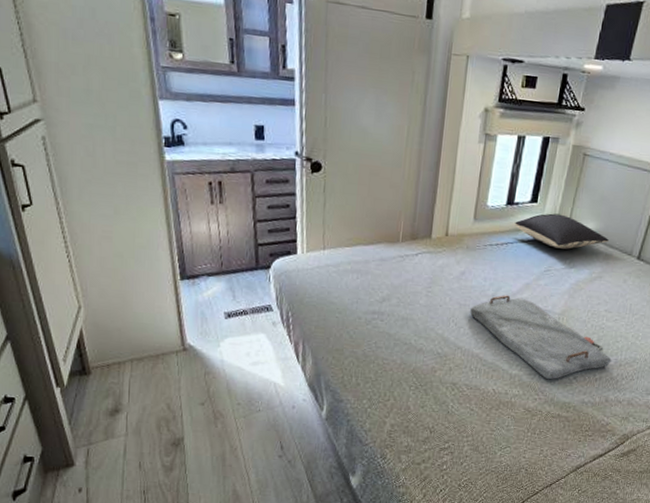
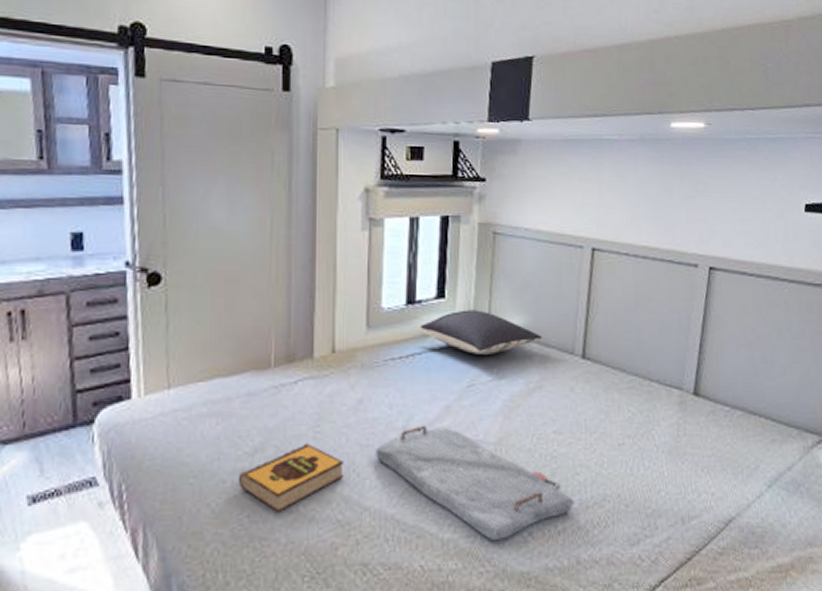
hardback book: none [369,299,446,343] -> present [237,444,344,512]

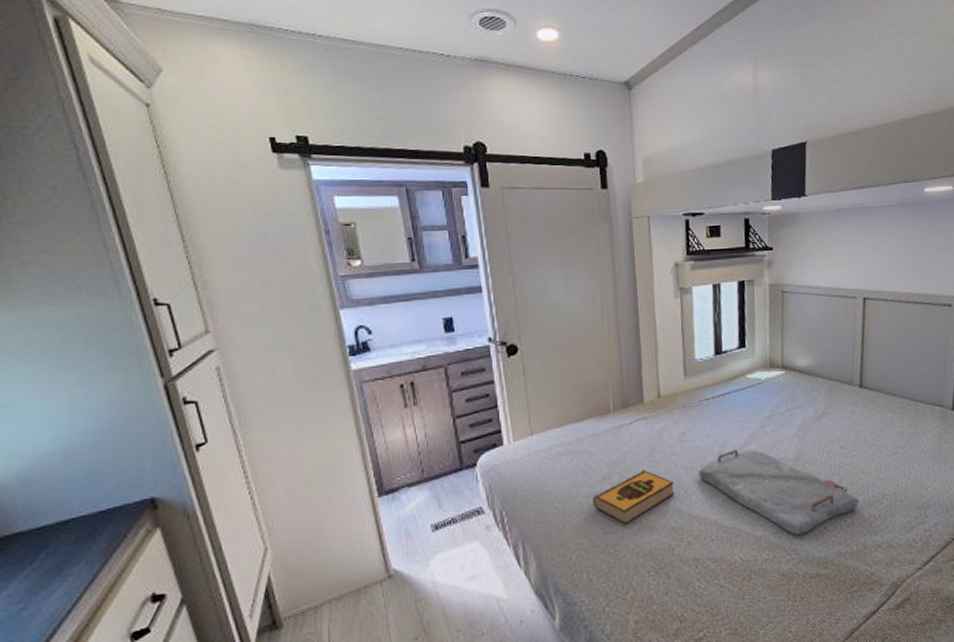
pillow: present [420,310,542,355] -> none [727,355,826,391]

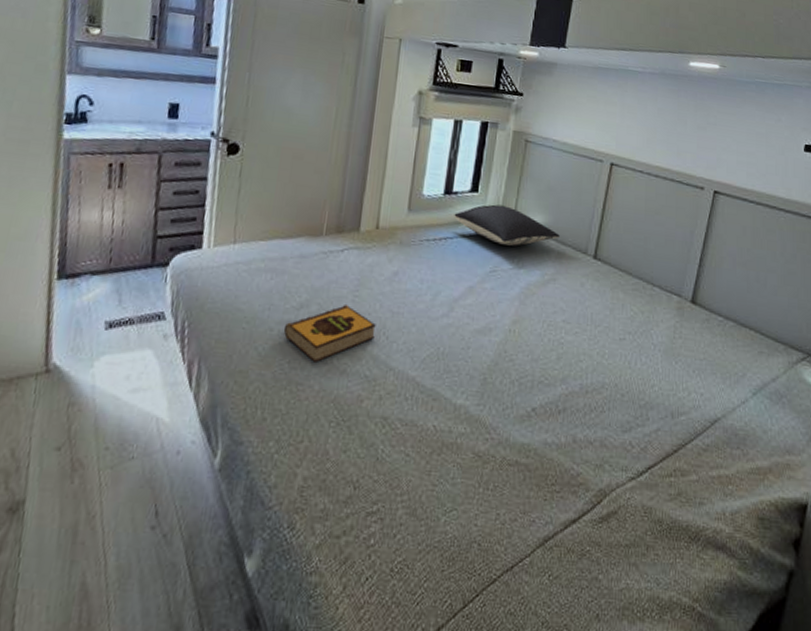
serving tray: present [699,449,859,536] -> none [404,300,576,413]
pillow: none [727,355,826,391] -> present [454,204,560,246]

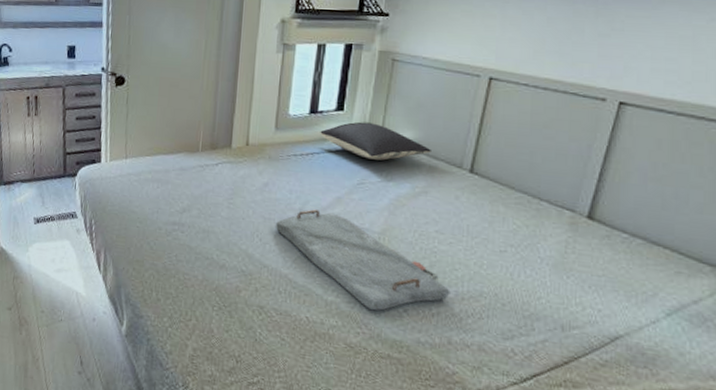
hardback book: present [283,305,376,362] -> none [170,210,250,257]
serving tray: none [404,300,576,413] -> present [276,209,450,311]

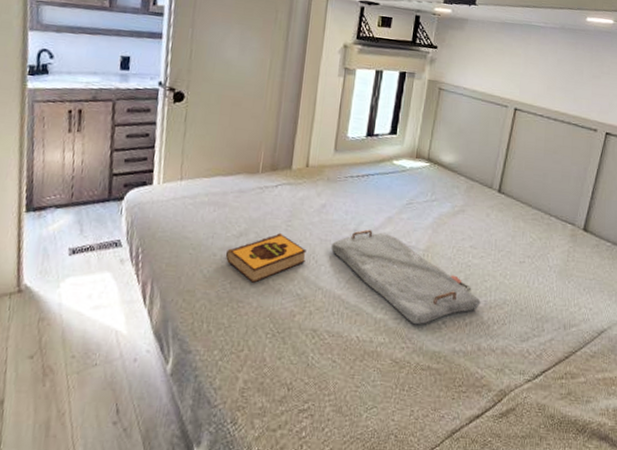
hardback book: none [170,210,250,257] -> present [225,233,307,283]
pillow: present [320,122,431,161] -> none [375,145,468,182]

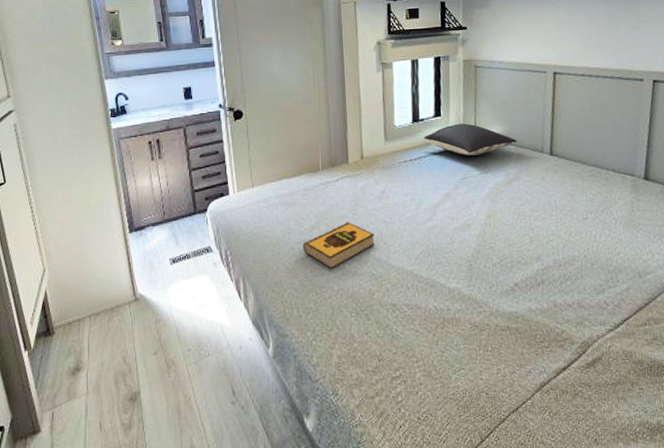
serving tray: present [331,229,481,325] -> none [397,207,550,290]
pillow: none [375,145,468,182] -> present [424,123,517,156]

